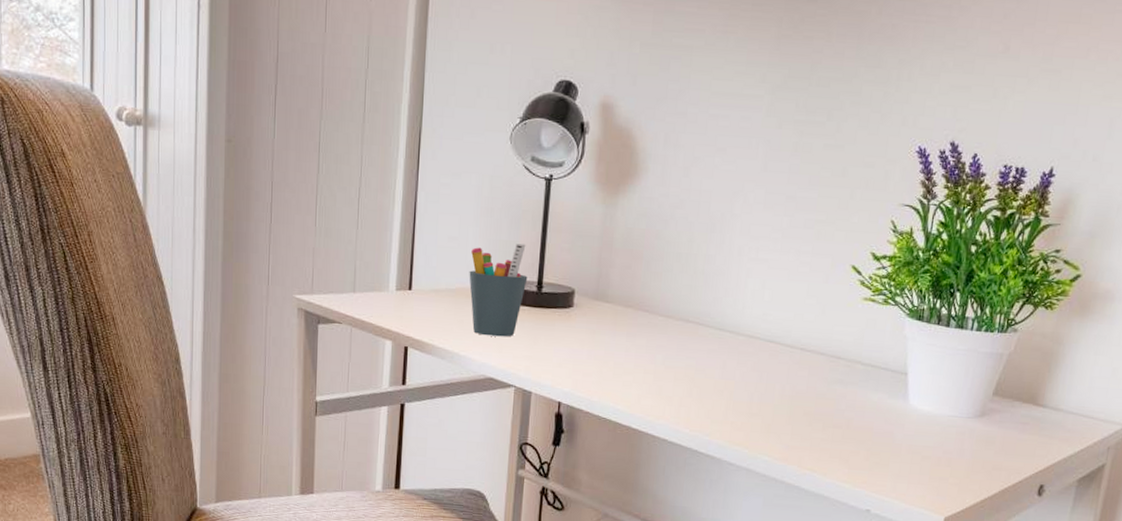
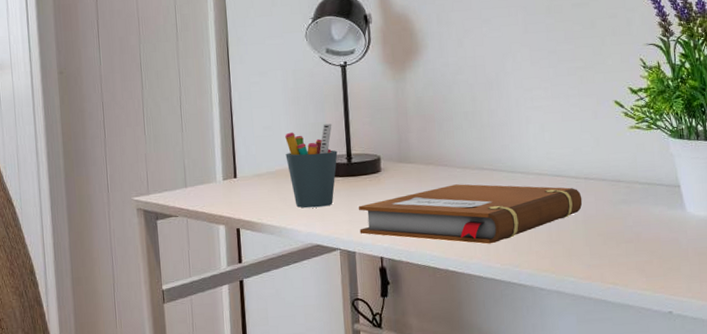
notebook: none [539,333,794,406] -> present [359,184,583,244]

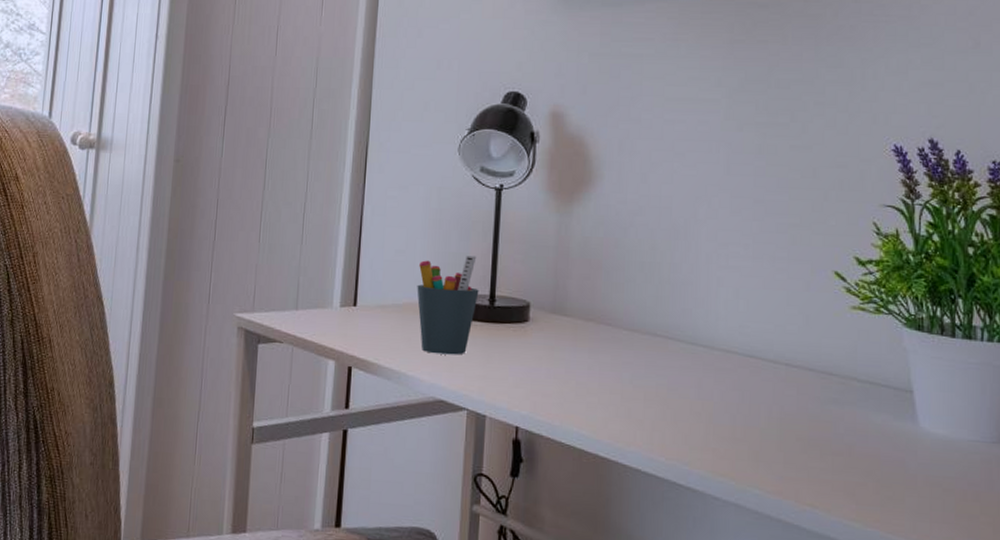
notebook: present [359,184,583,244] -> none [494,349,780,431]

